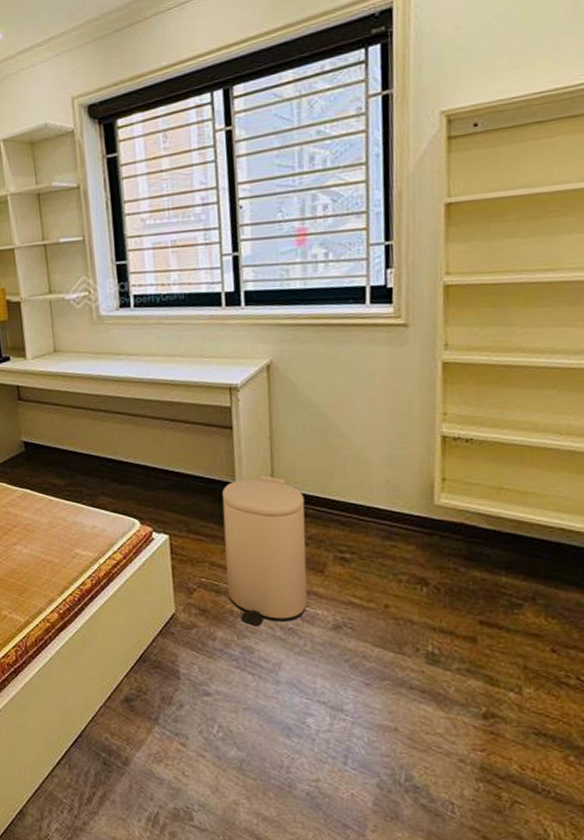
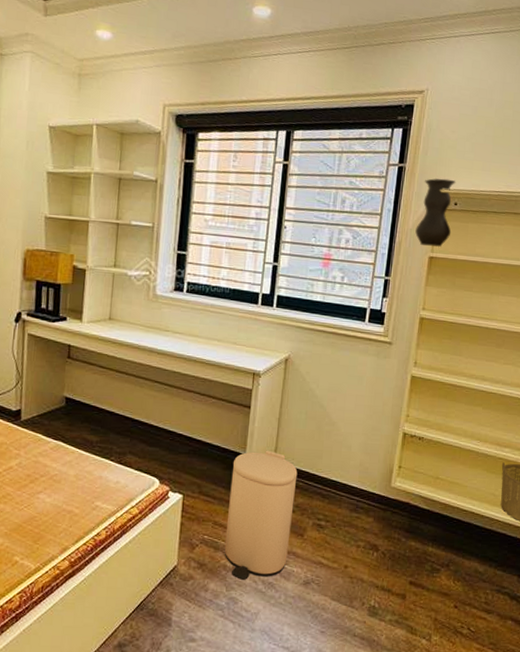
vase: none [420,93,475,191] -> present [415,178,456,248]

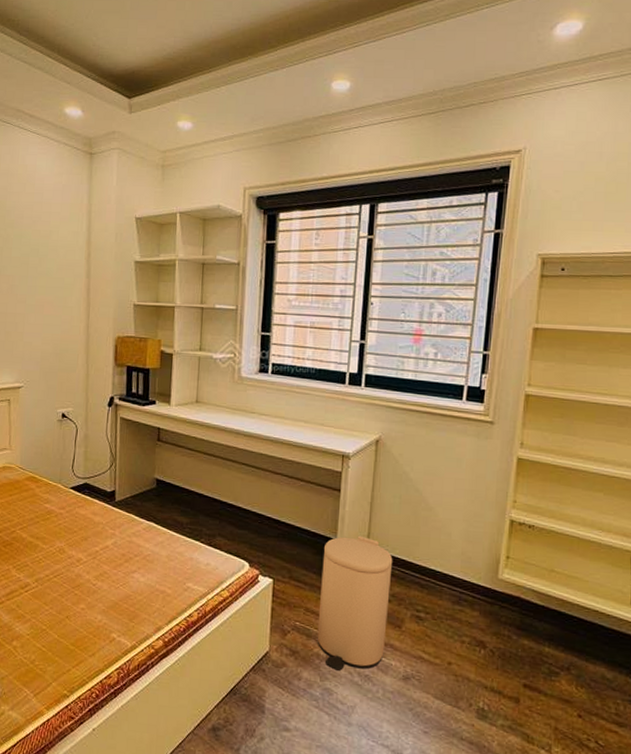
vase: present [415,178,456,248] -> none [516,242,563,318]

